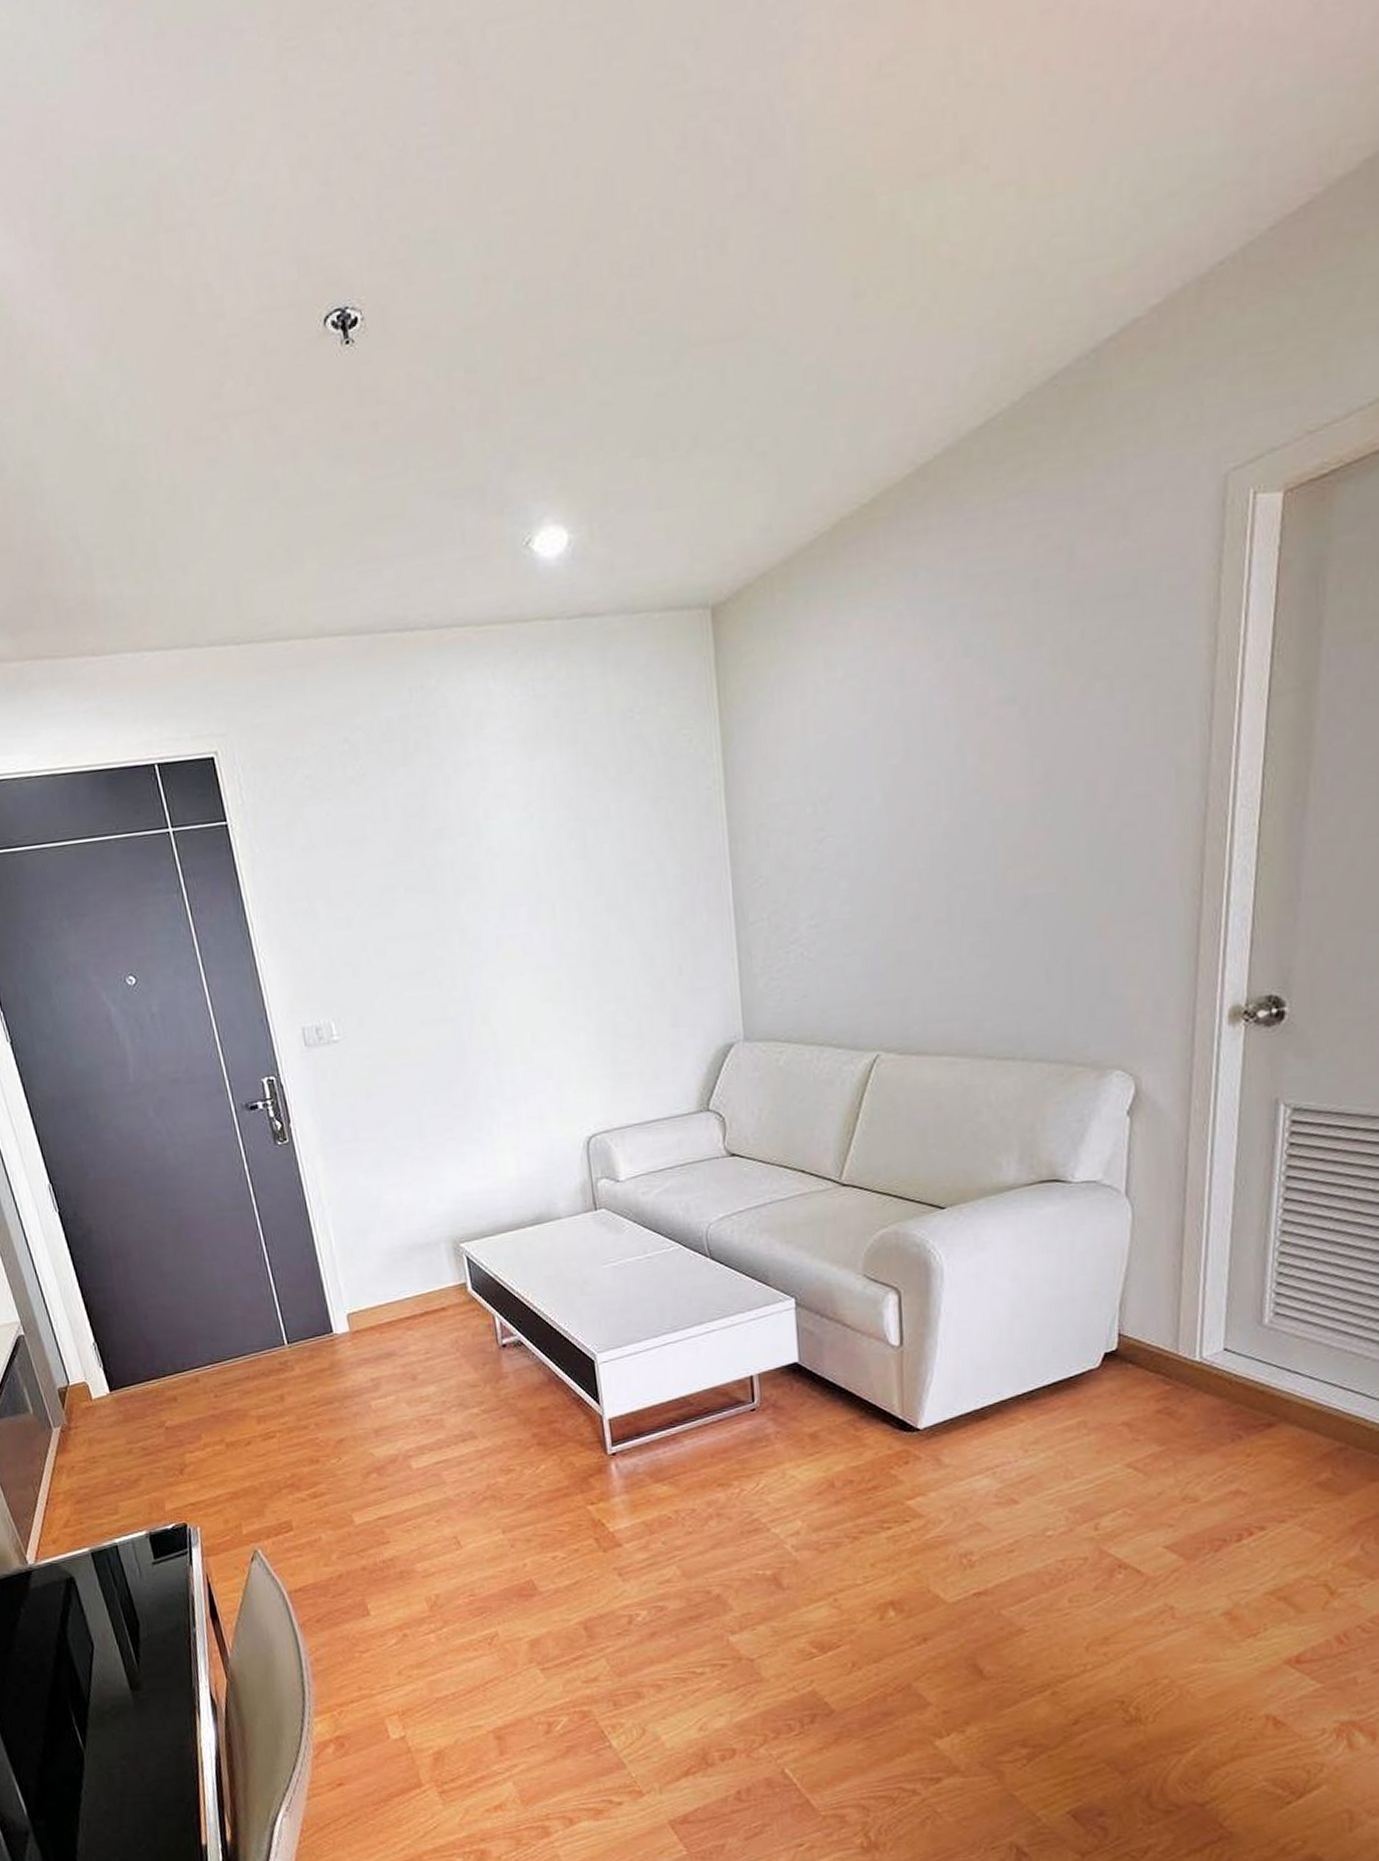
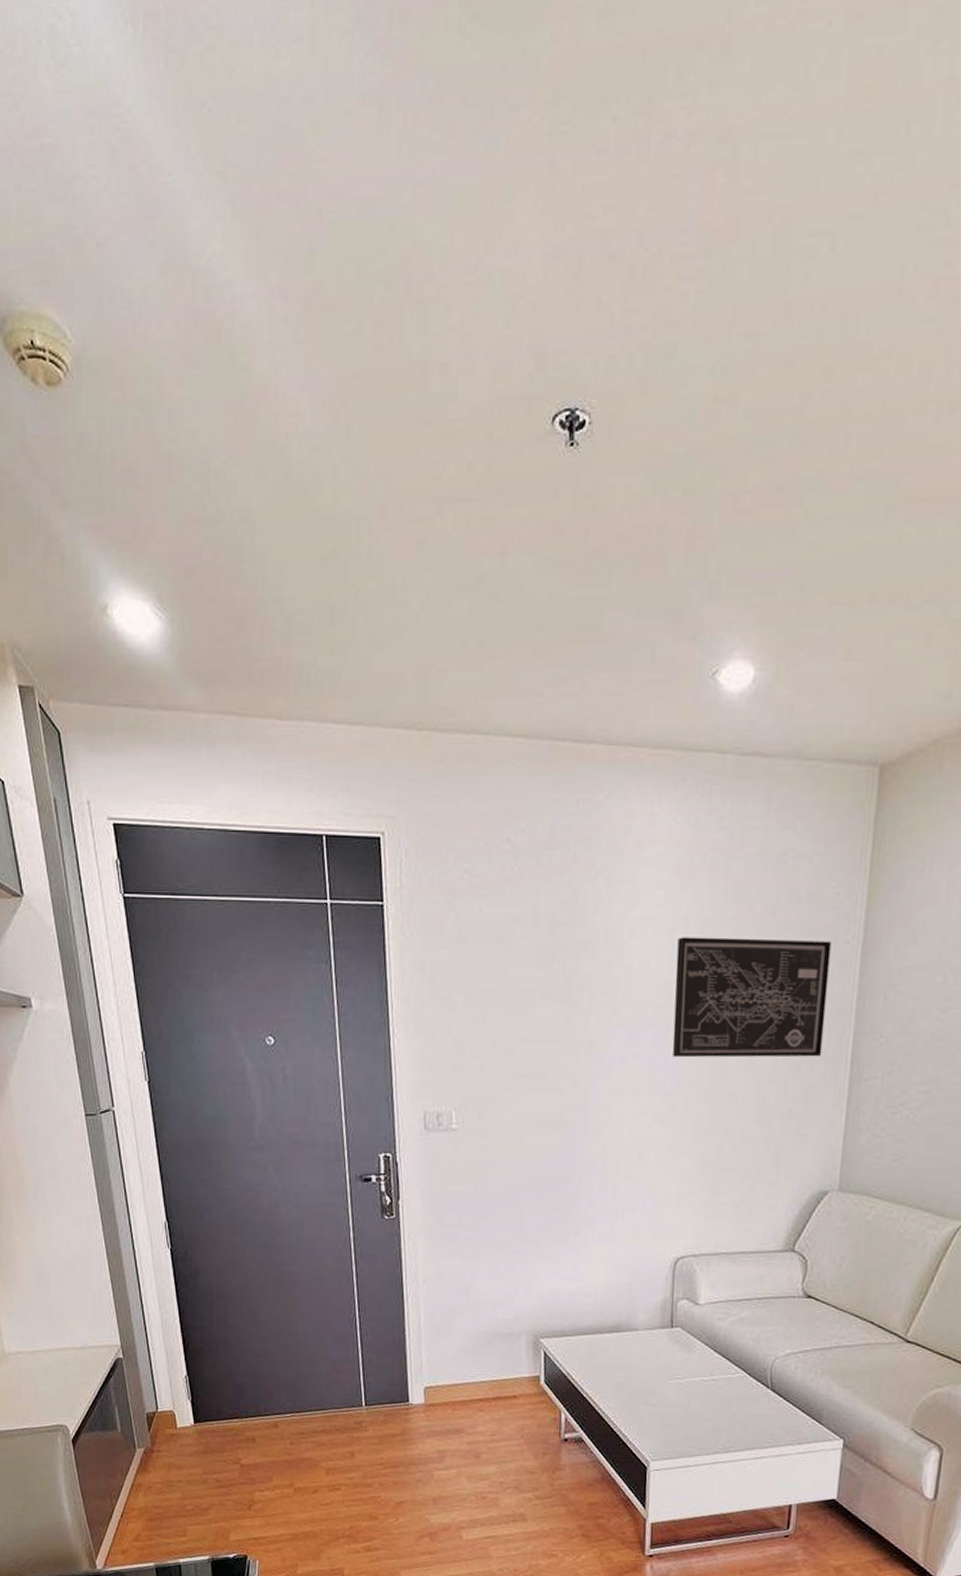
wall art: none [535,789,703,932] -> present [672,937,832,1058]

